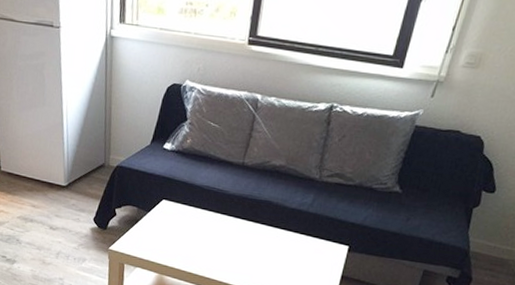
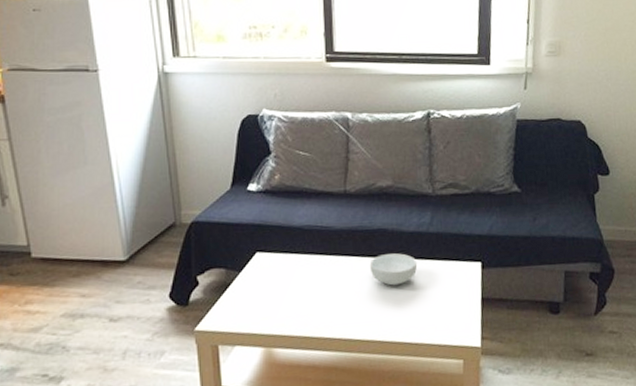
cereal bowl: none [251,222,293,250] -> present [369,253,418,286]

